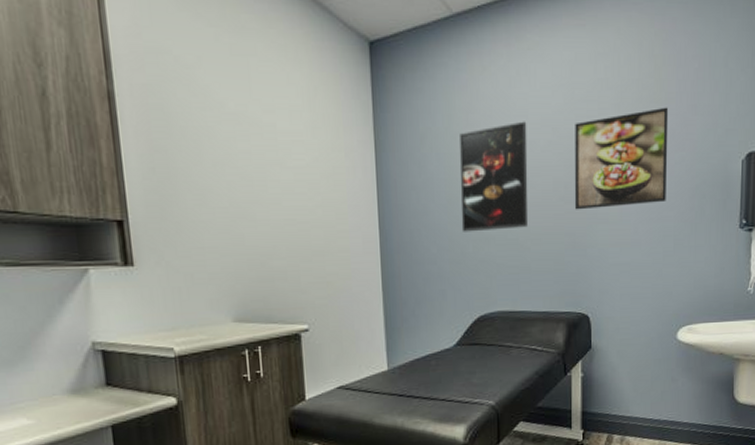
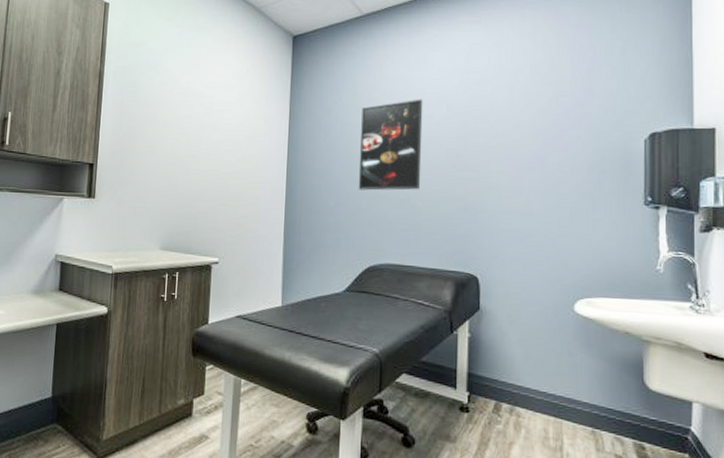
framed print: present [574,107,669,210] -> none [466,89,563,178]

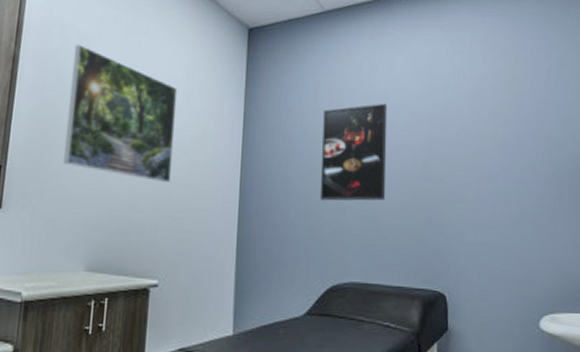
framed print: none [140,59,232,177] -> present [62,44,178,183]

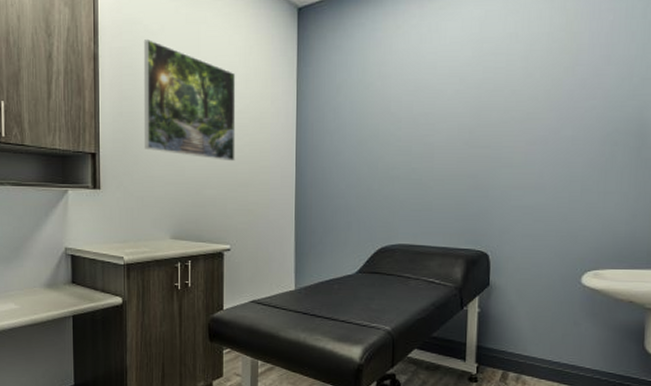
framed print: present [319,103,388,201] -> none [369,73,435,171]

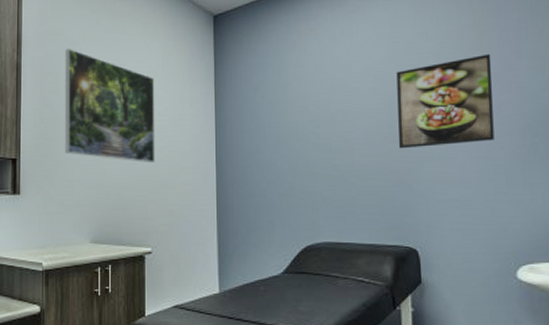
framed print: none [478,58,580,154] -> present [396,53,494,149]

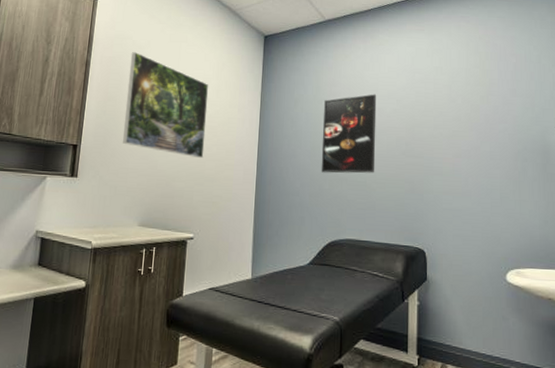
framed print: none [288,72,353,169] -> present [321,94,377,174]
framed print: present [396,53,494,149] -> none [413,89,493,163]

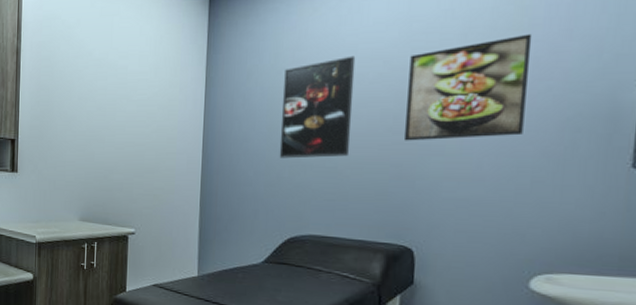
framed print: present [122,51,209,159] -> none [57,32,146,148]
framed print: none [413,89,493,163] -> present [403,33,533,141]

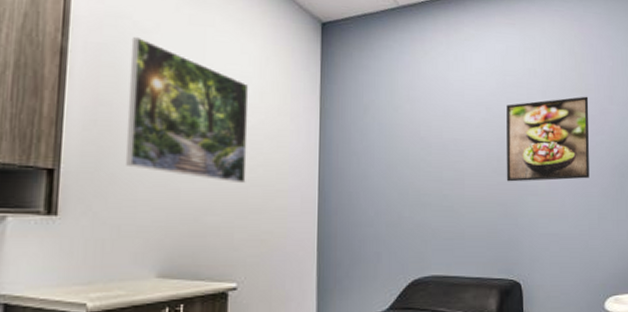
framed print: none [57,32,146,148] -> present [125,36,249,184]
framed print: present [279,55,356,159] -> none [399,100,463,198]

